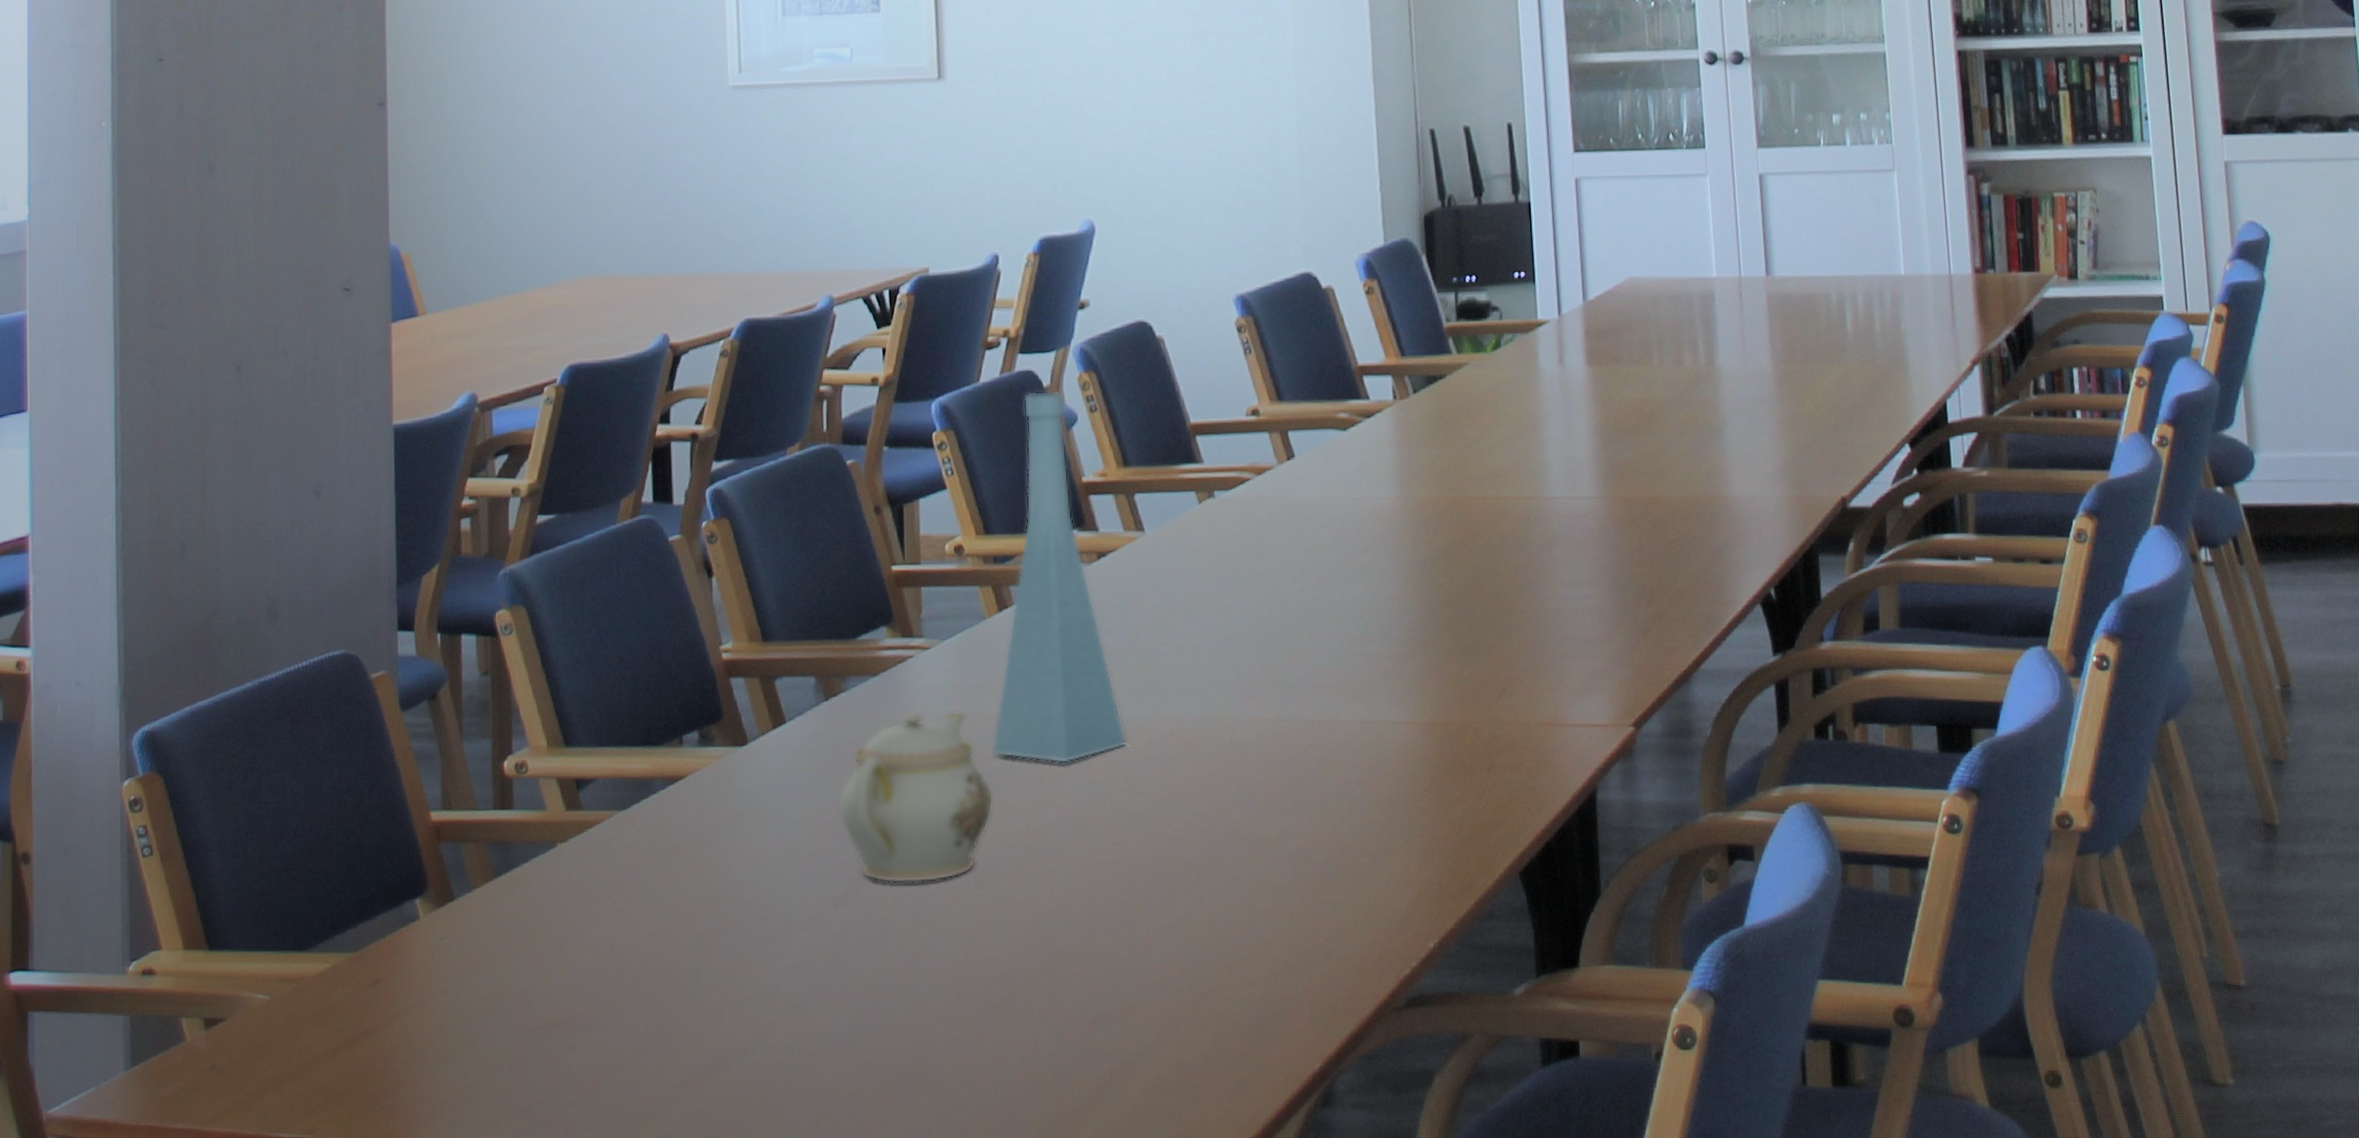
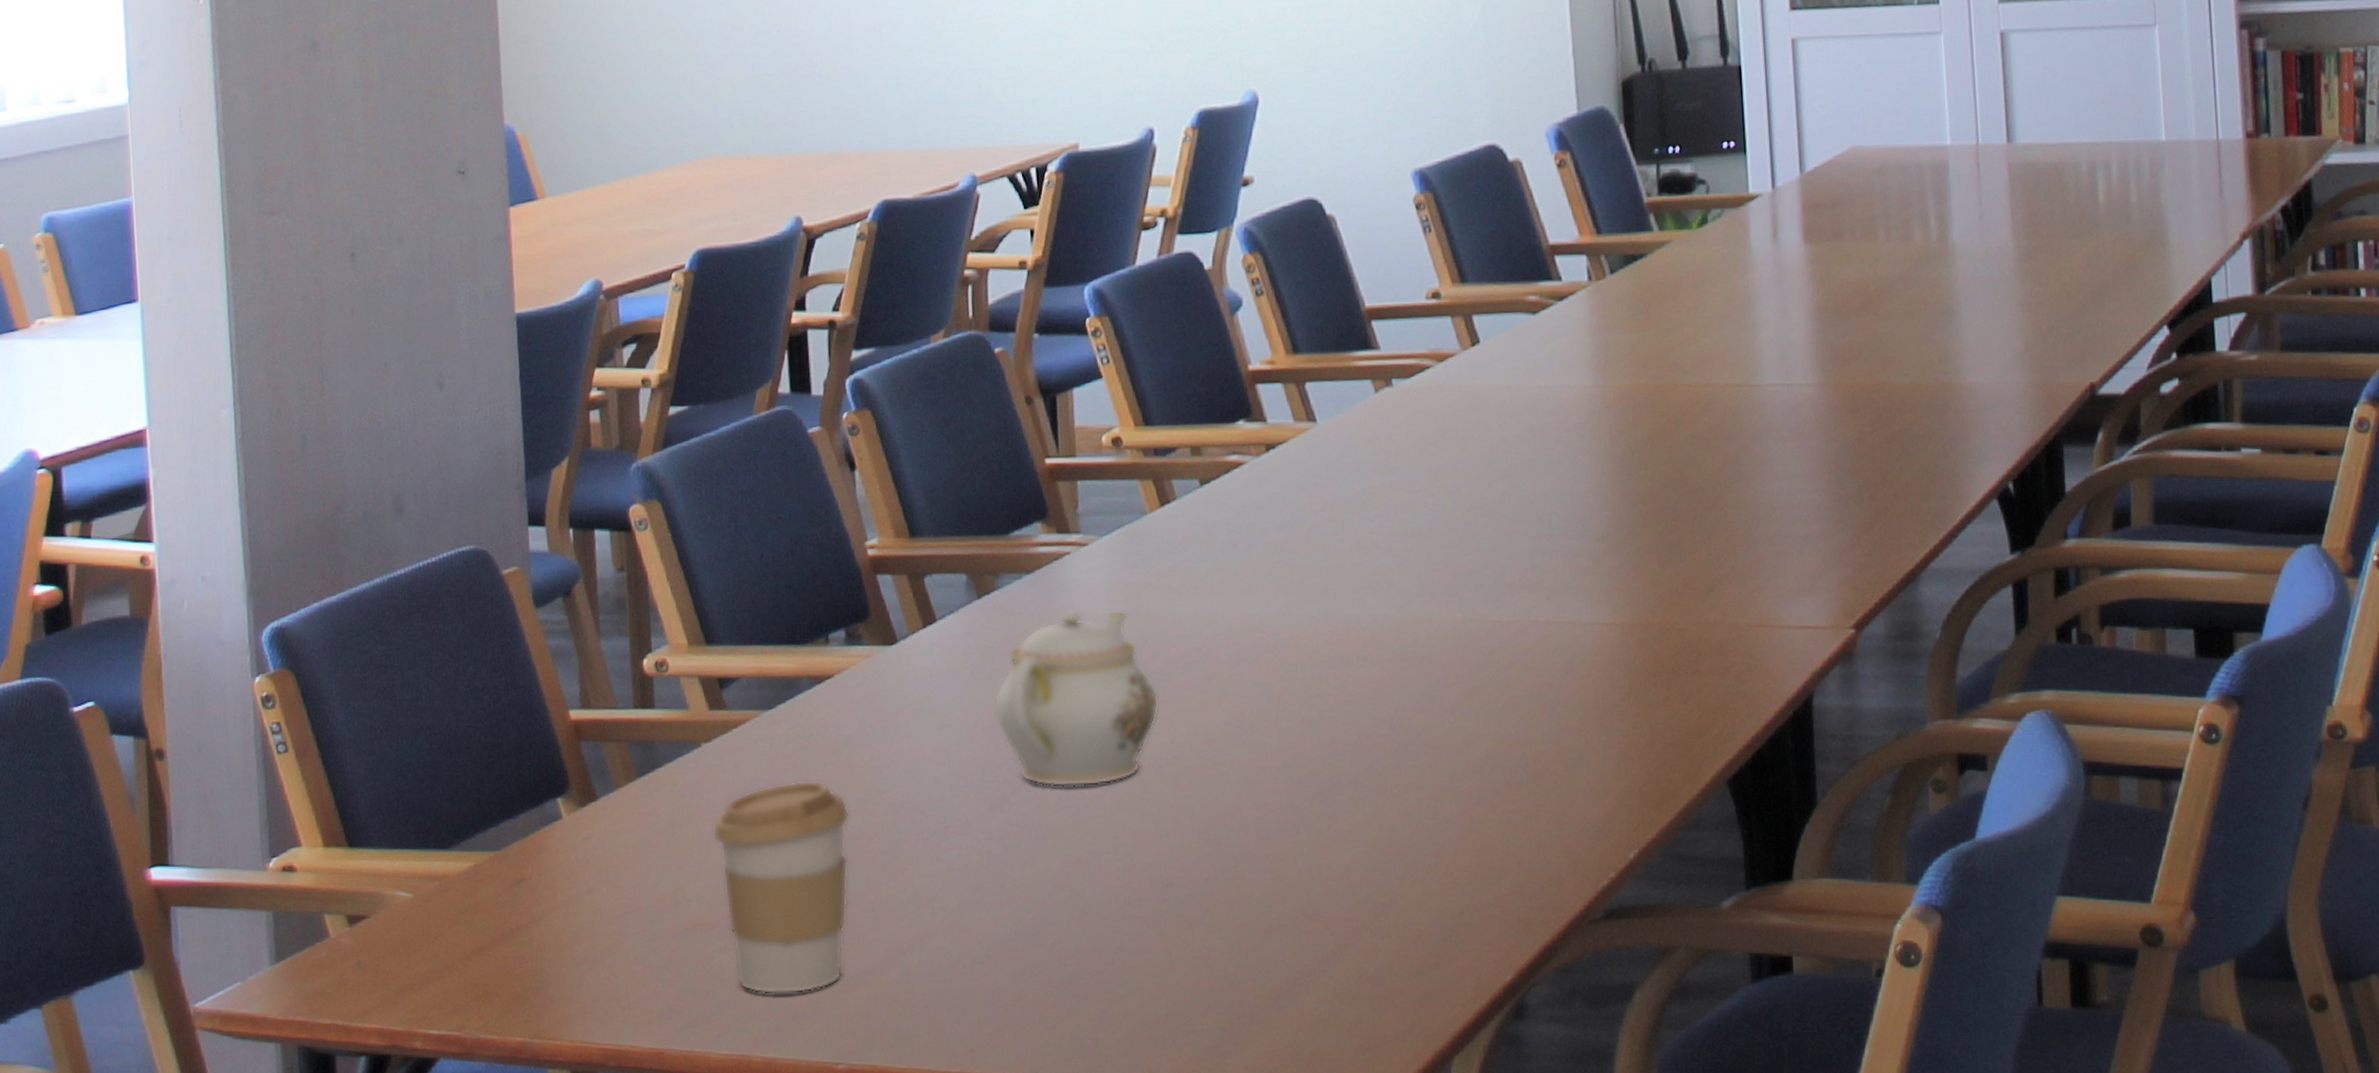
coffee cup: none [564,879,698,1092] -> present [712,780,850,994]
vase: present [991,390,1128,764] -> none [1154,273,1302,665]

